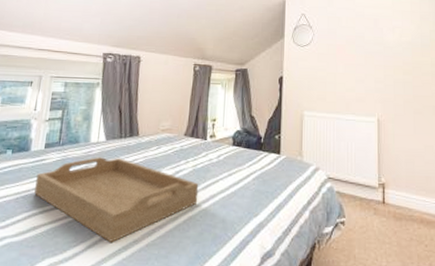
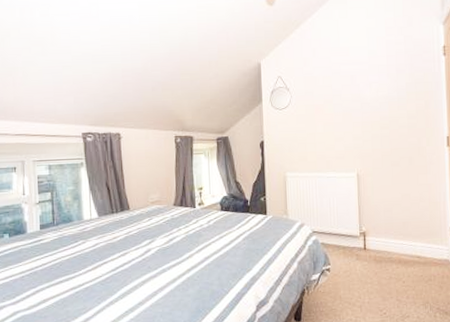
serving tray: present [34,157,199,243] -> none [37,231,194,307]

